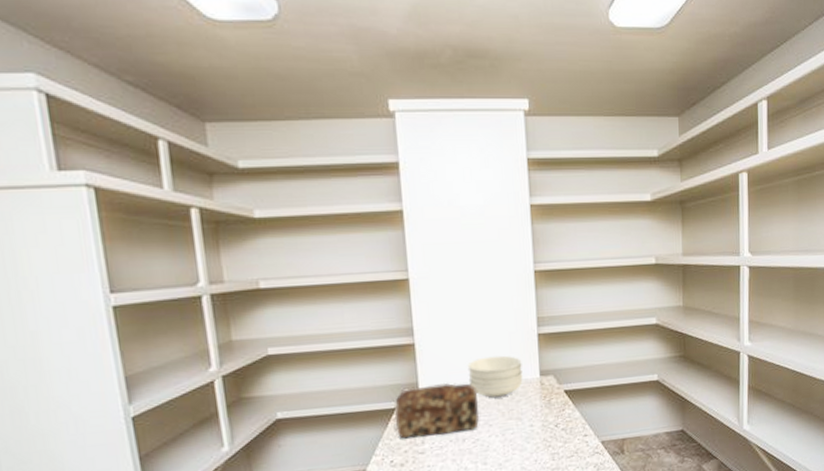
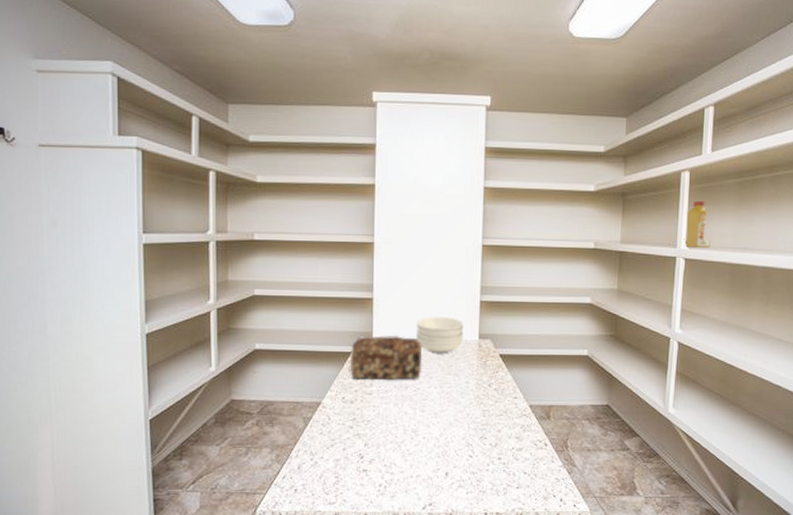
juice bottle: none [746,203,773,254] -> present [683,200,711,248]

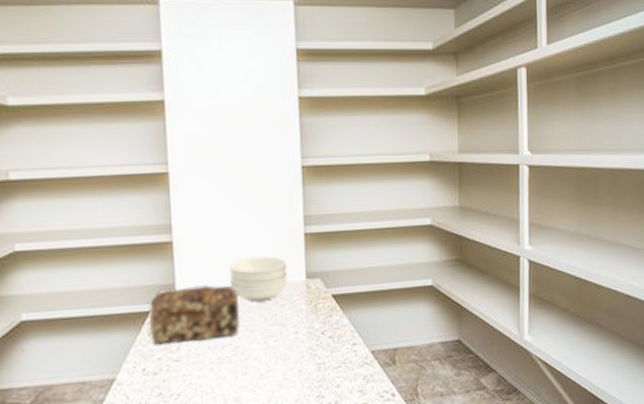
juice bottle: present [683,200,711,248] -> none [525,99,554,153]

